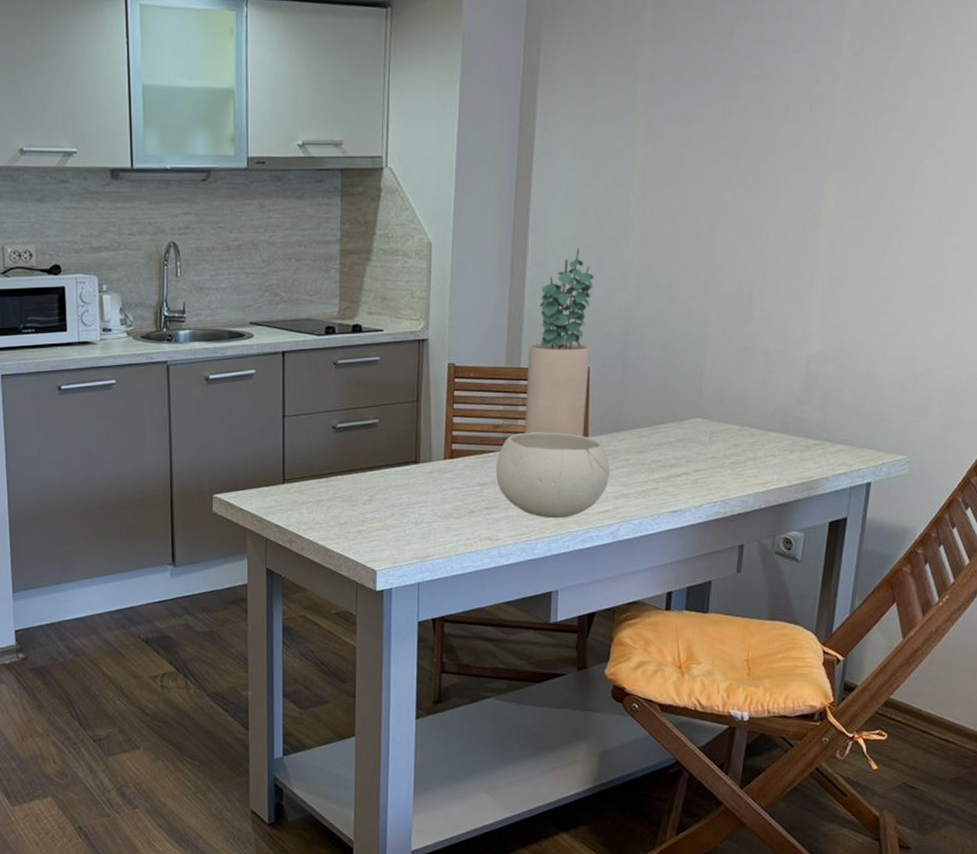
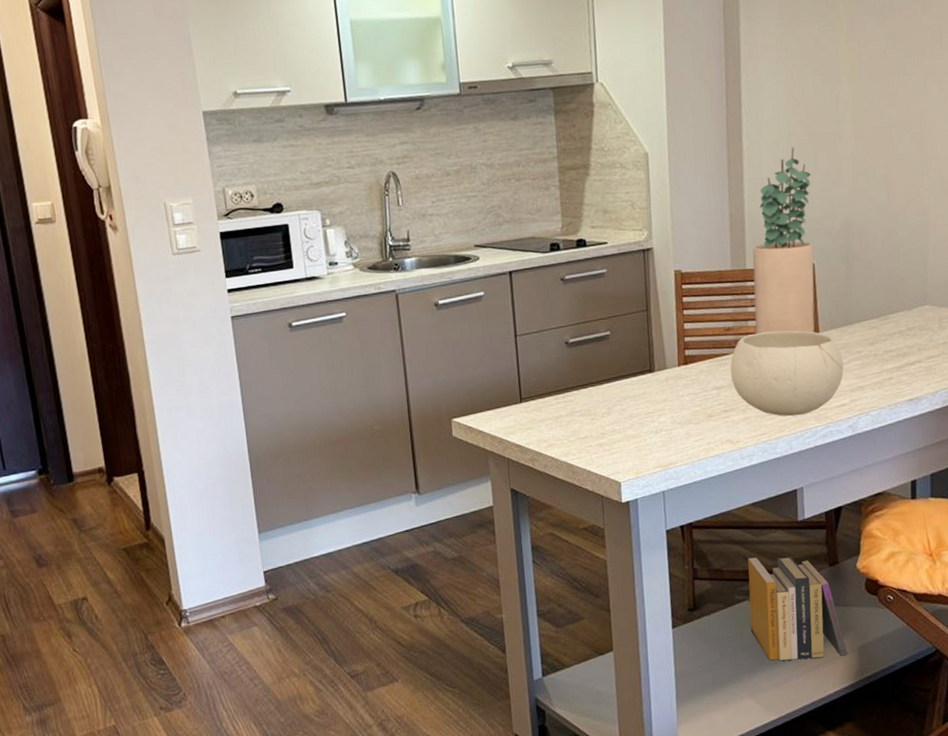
books: none [494,656,588,760] -> present [748,556,847,661]

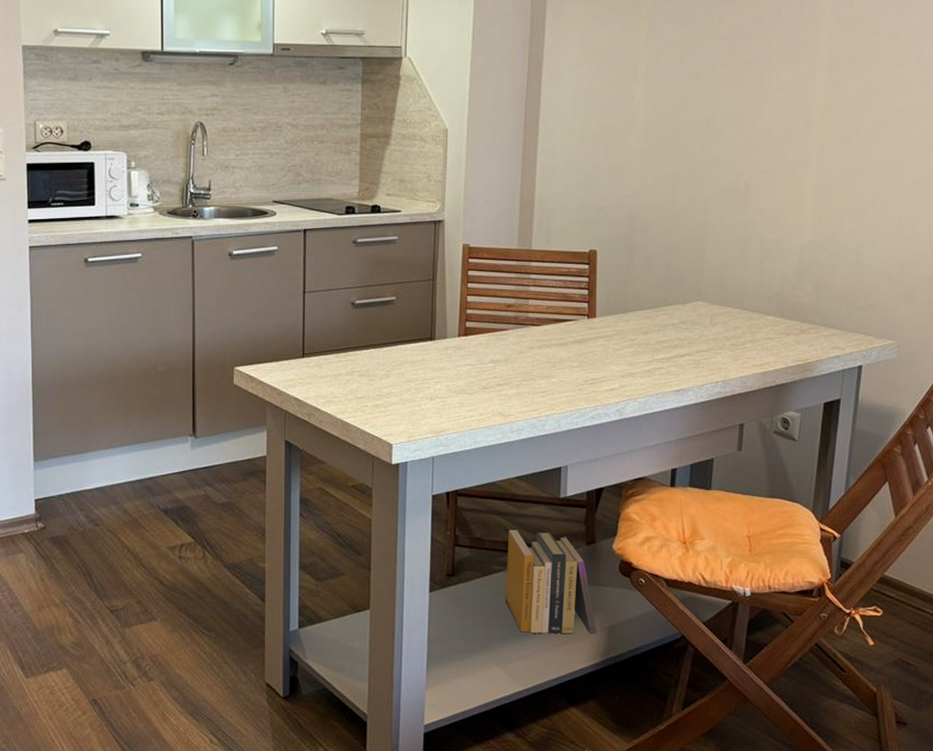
bowl: present [730,330,844,416] -> none [507,312,617,396]
vase: present [752,147,815,334] -> none [535,137,601,317]

